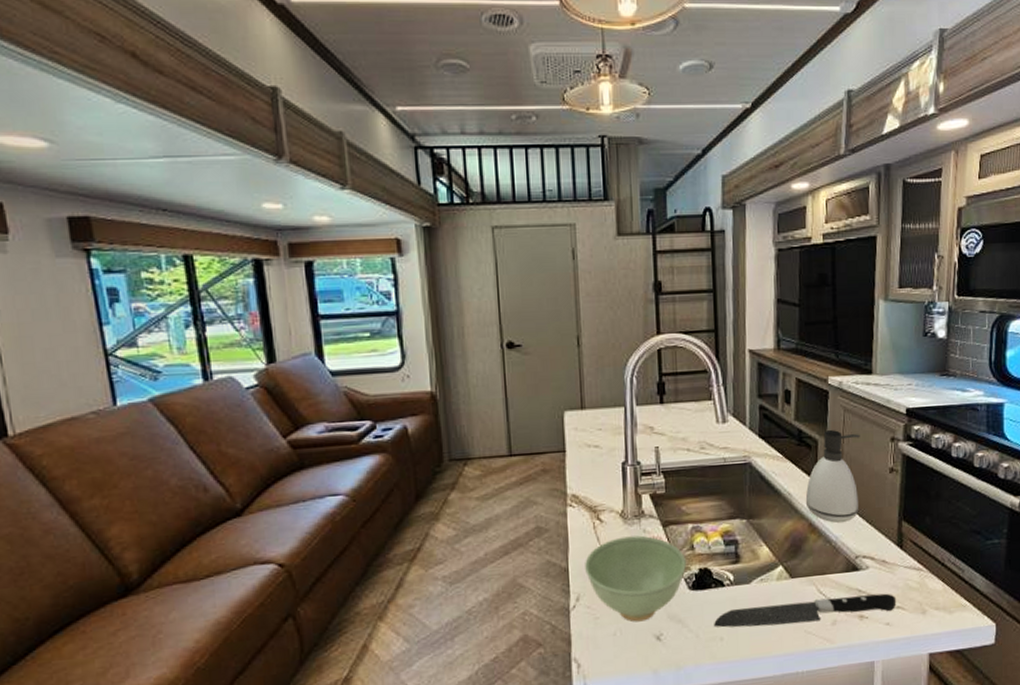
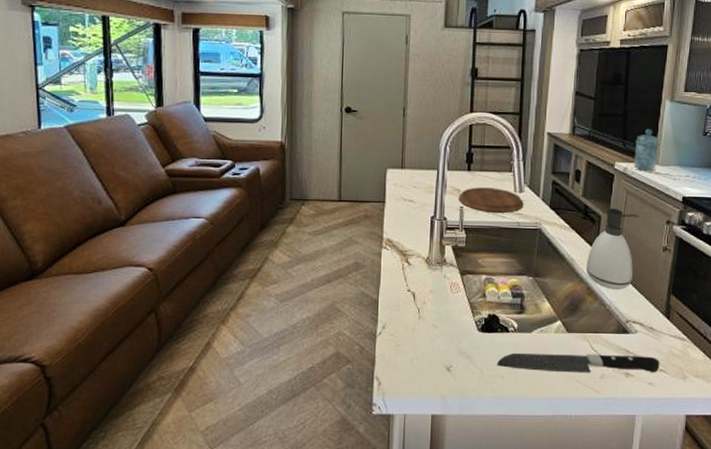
bowl: present [585,535,686,622] -> none [392,279,478,353]
cutting board: none [652,420,729,450] -> present [459,187,524,213]
canister: none [849,334,877,384] -> present [633,129,660,172]

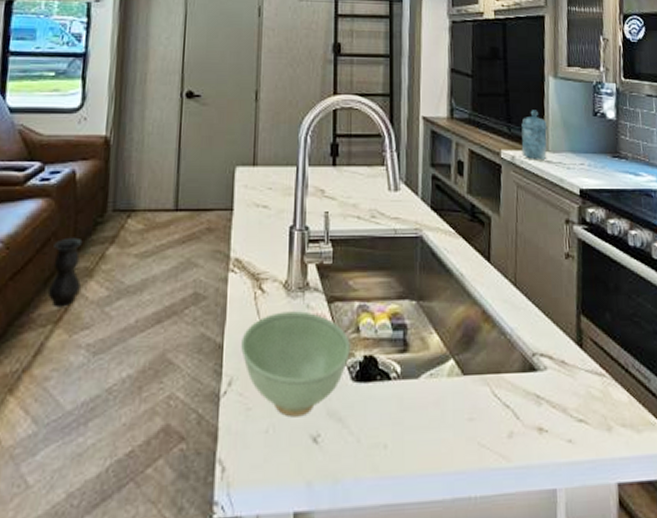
vase: none [244,218,269,268] -> present [47,237,83,307]
bowl: none [392,279,478,353] -> present [241,311,350,418]
cutting board: present [459,187,524,213] -> none [323,186,401,218]
kitchen knife: present [497,353,660,373] -> none [378,401,579,434]
soap dispenser: present [586,207,639,289] -> none [478,206,534,312]

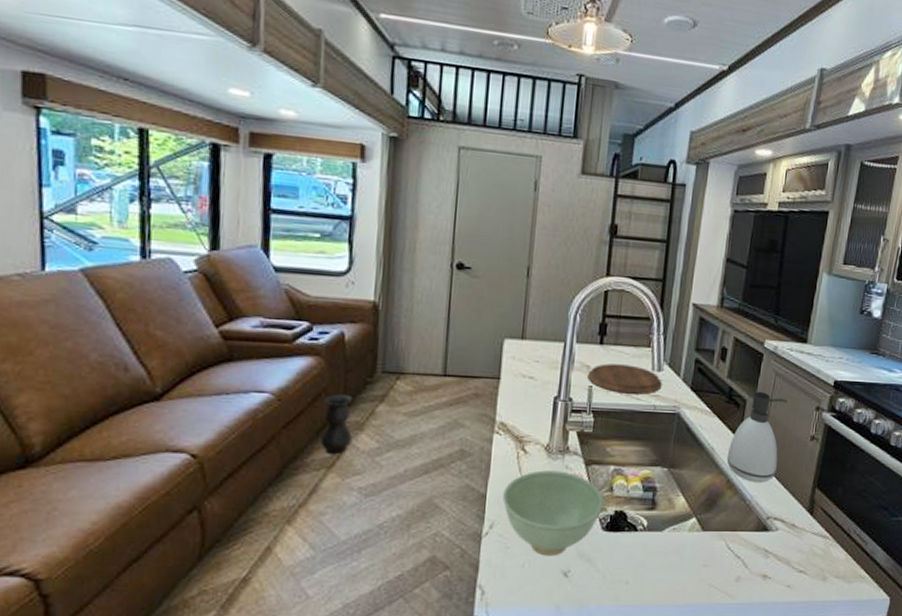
cutting board: none [323,186,401,218] -> present [587,363,662,394]
soap dispenser: none [478,206,534,312] -> present [726,391,788,482]
canister: present [521,110,548,161] -> none [784,304,814,352]

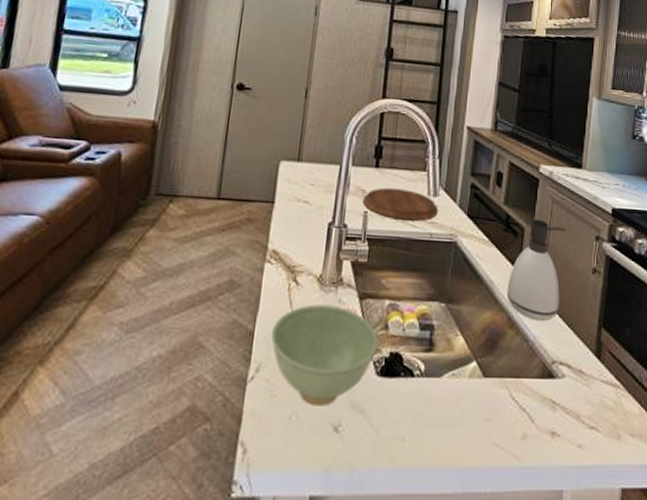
vase: present [320,394,353,455] -> none [84,217,123,285]

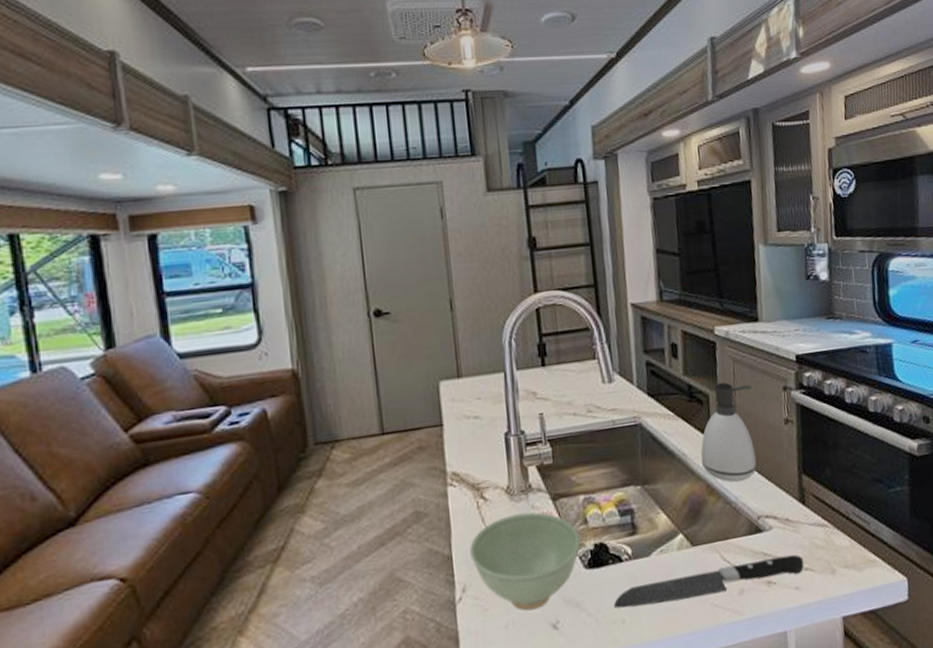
cutting board: present [363,188,438,221] -> none [535,382,617,415]
kitchen knife: none [397,406,591,432] -> present [614,554,804,609]

